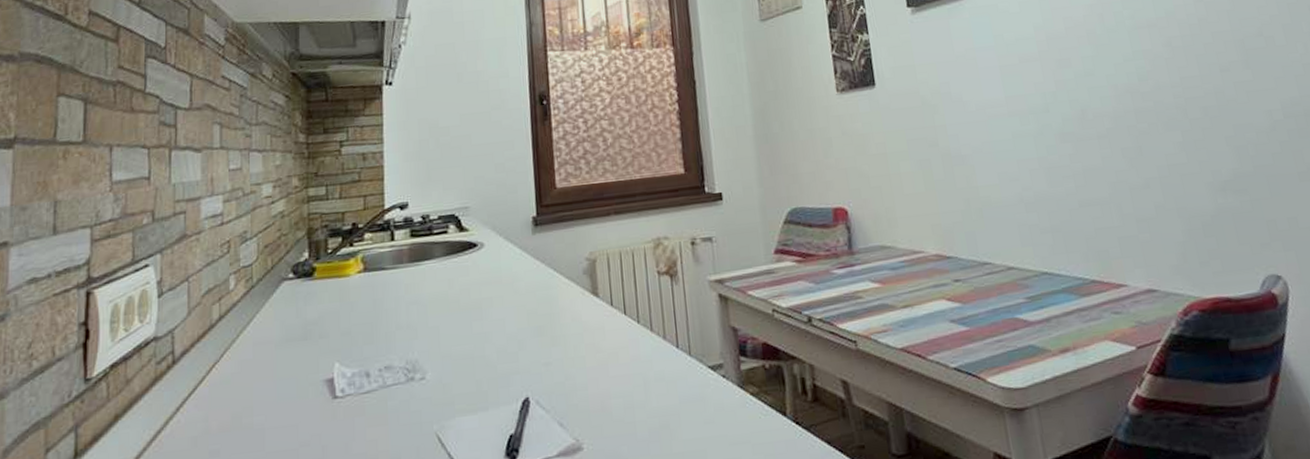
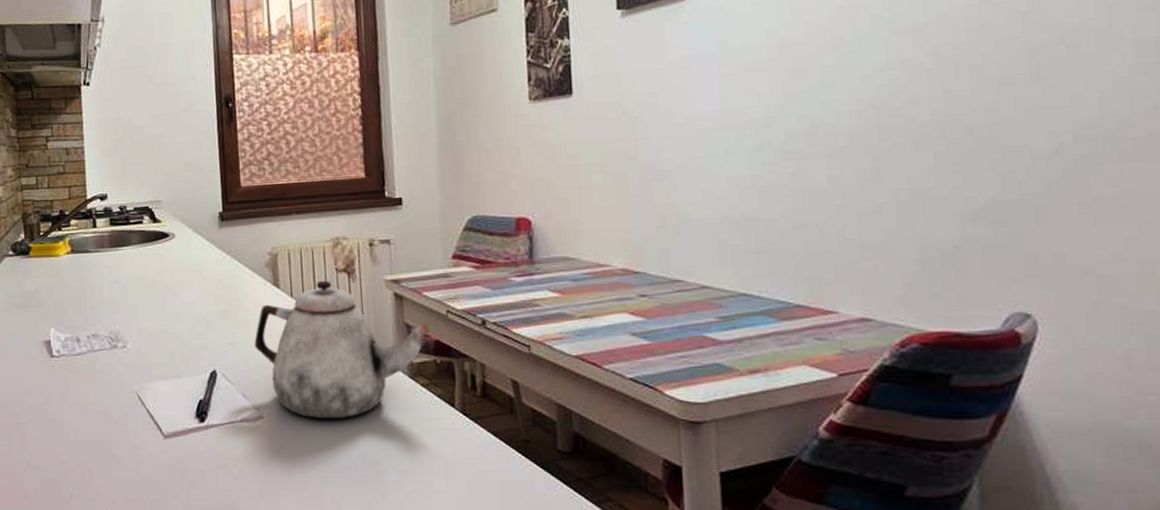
teapot: none [572,285,758,445] -> present [254,280,431,420]

